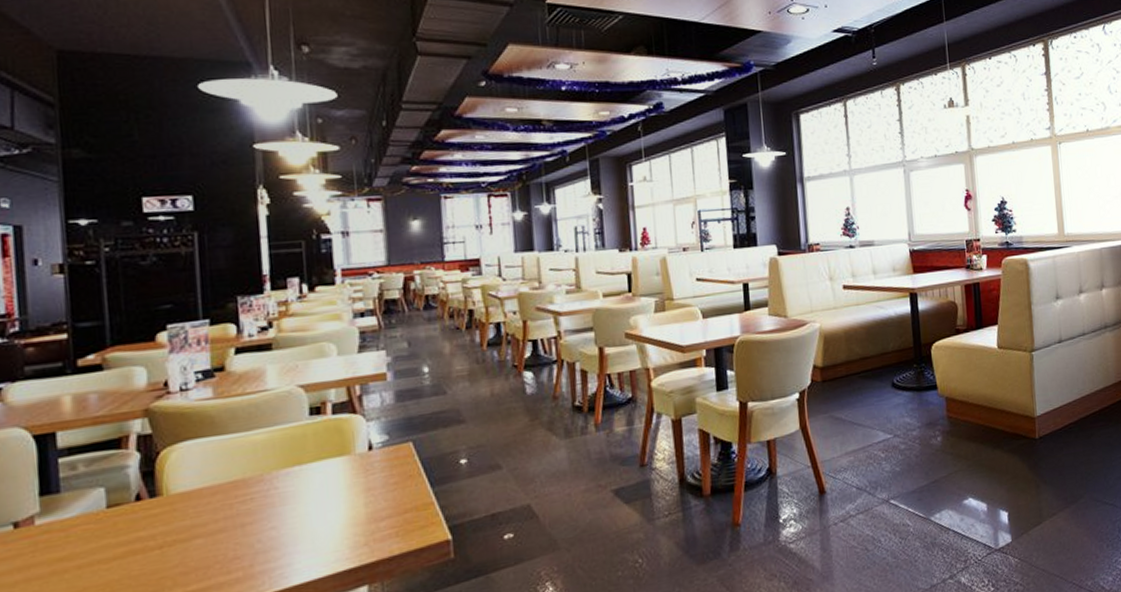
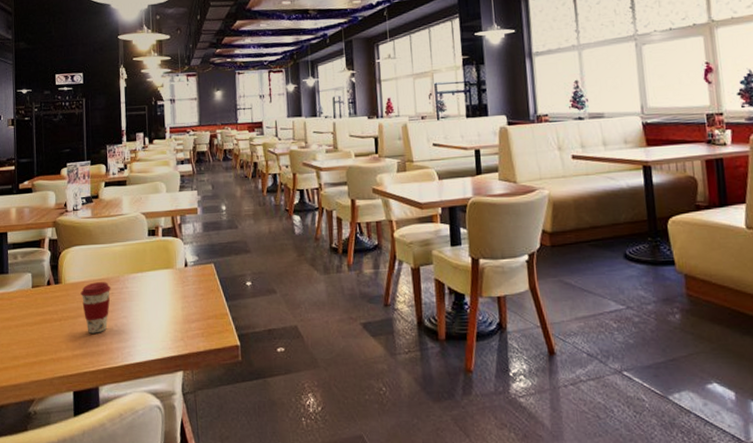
coffee cup: none [196,484,250,559] -> present [80,282,111,334]

